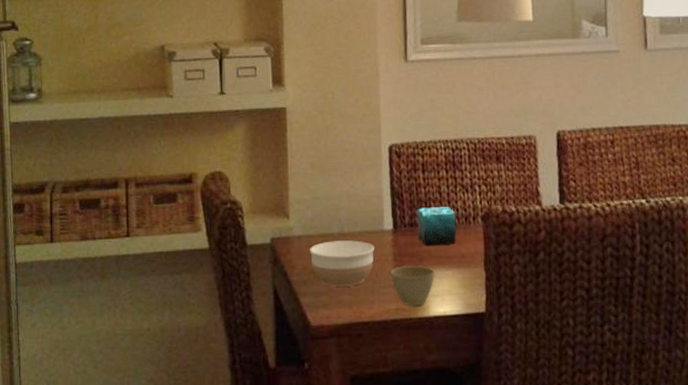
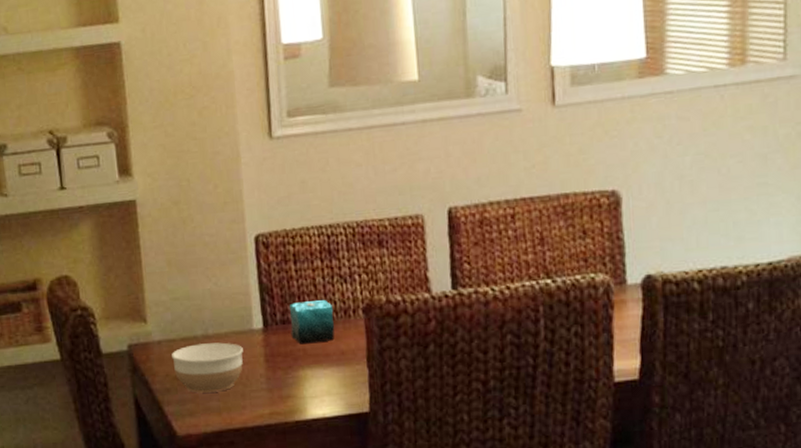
cup: present [390,266,436,306] -> none [262,366,313,410]

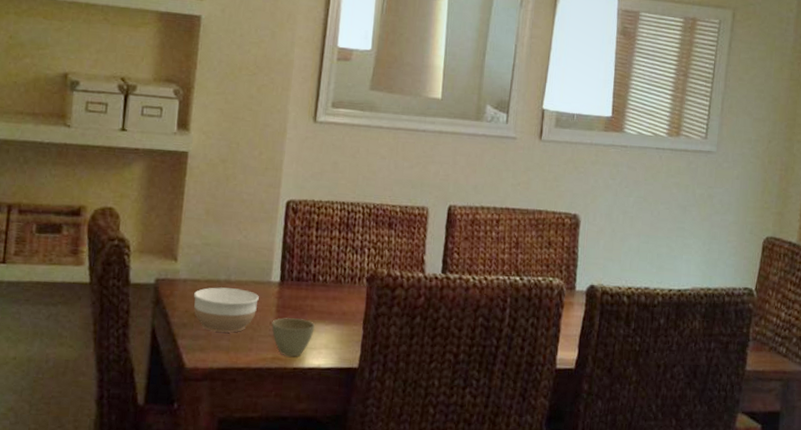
cup: none [262,366,313,410] -> present [271,318,316,357]
candle: present [289,299,335,344] -> none [303,264,343,302]

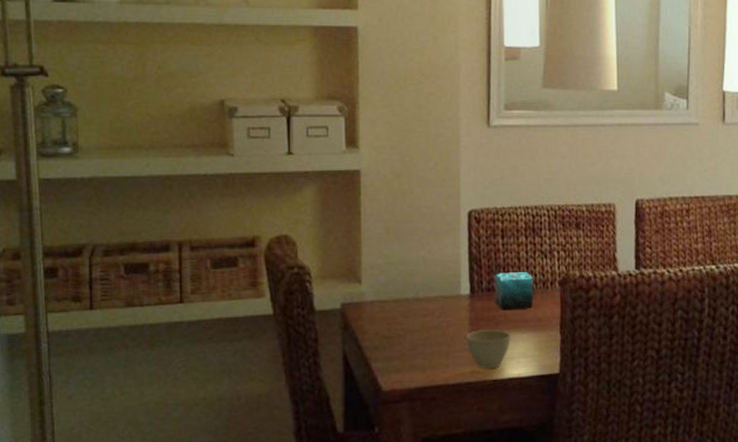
bowl: present [193,287,259,333] -> none [382,305,450,351]
candle: none [303,264,343,302] -> present [494,271,534,311]

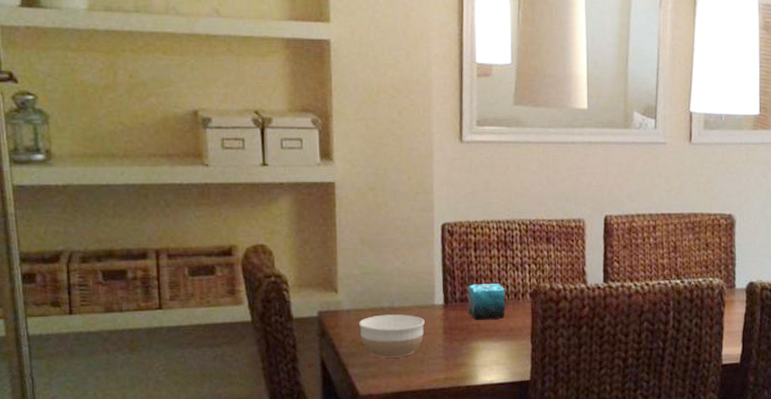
bowl: none [382,305,450,351] -> present [358,314,425,358]
cup: present [466,330,512,369] -> none [440,338,485,376]

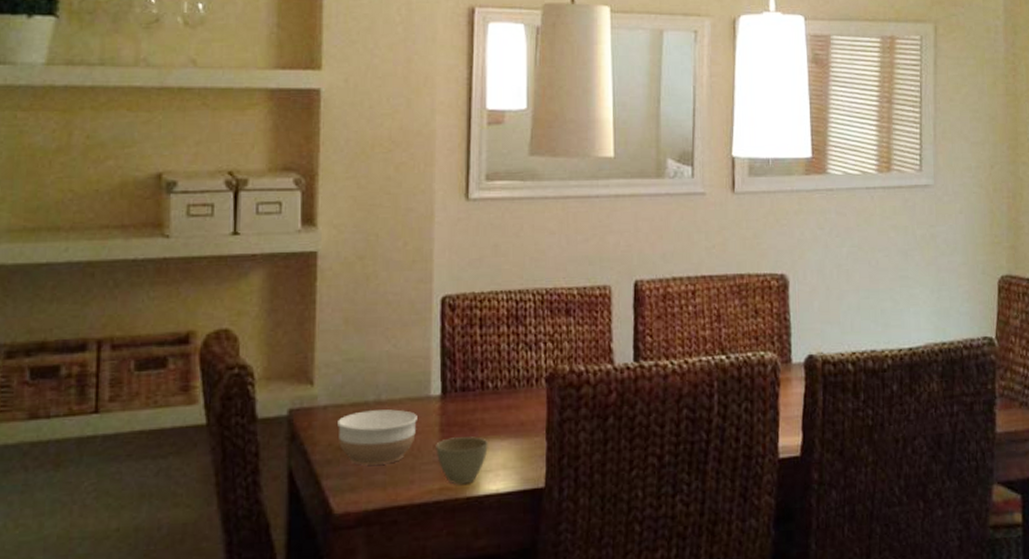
cup: none [440,338,485,376] -> present [436,436,490,485]
candle: present [467,283,506,320] -> none [470,366,516,414]

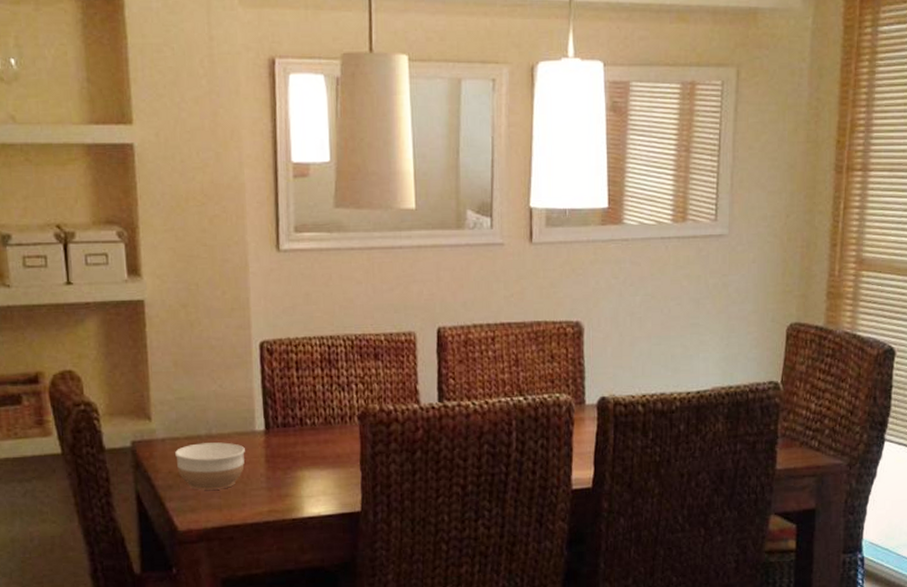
cup: present [436,436,490,485] -> none [263,467,310,508]

